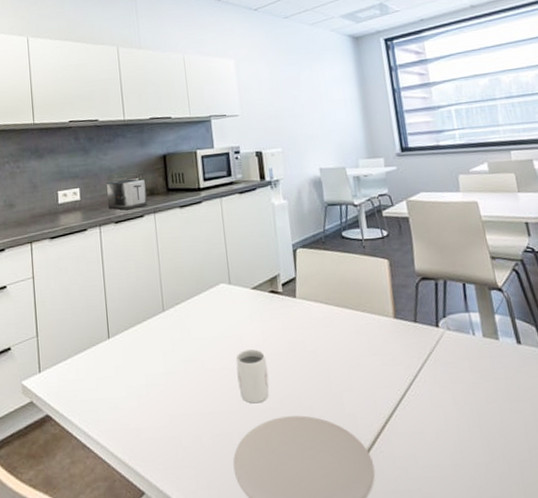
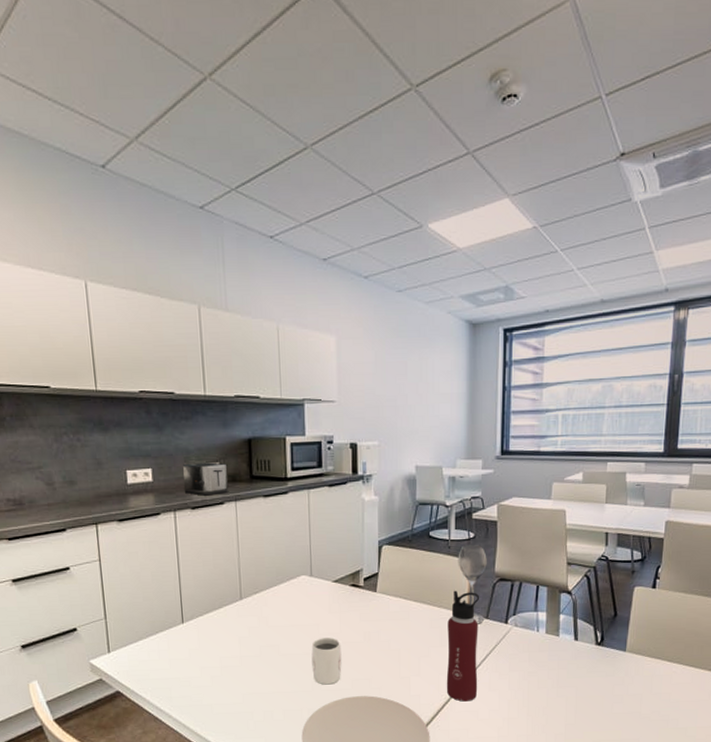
wineglass: none [374,242,413,329] -> present [458,544,487,624]
water bottle: none [374,292,419,421] -> present [446,590,480,702]

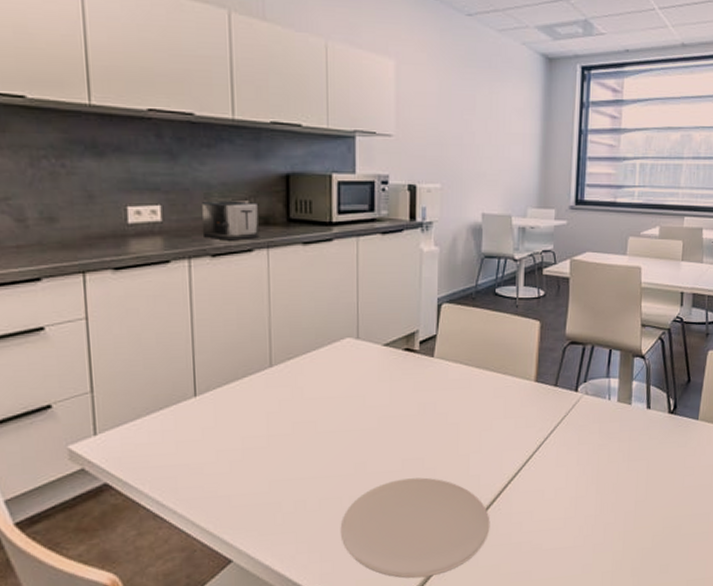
mug: present [311,637,342,685] -> none [355,411,391,467]
water bottle: present [446,590,480,702] -> none [509,355,549,481]
wineglass: present [458,544,487,624] -> none [526,303,558,393]

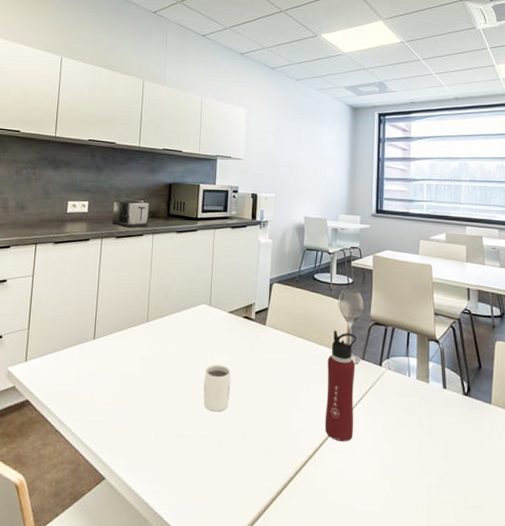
plate: present [340,477,490,579] -> none [187,426,308,520]
mug: none [355,411,391,467] -> present [203,365,231,412]
water bottle: none [509,355,549,481] -> present [324,330,357,442]
wineglass: none [526,303,558,393] -> present [338,288,364,365]

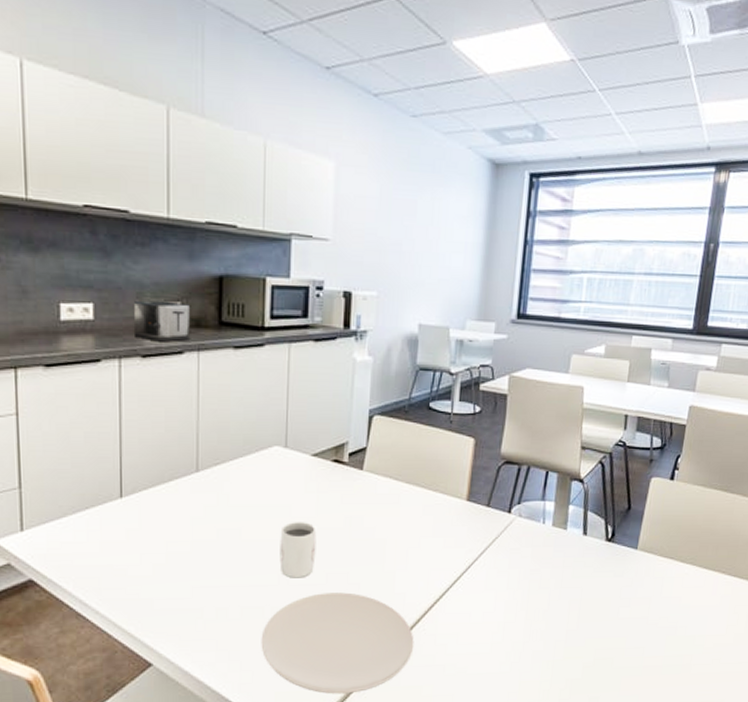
plate: none [187,426,308,520] -> present [261,592,414,694]
water bottle: present [324,330,357,442] -> none [436,472,482,602]
wineglass: present [338,288,364,365] -> none [459,419,493,513]

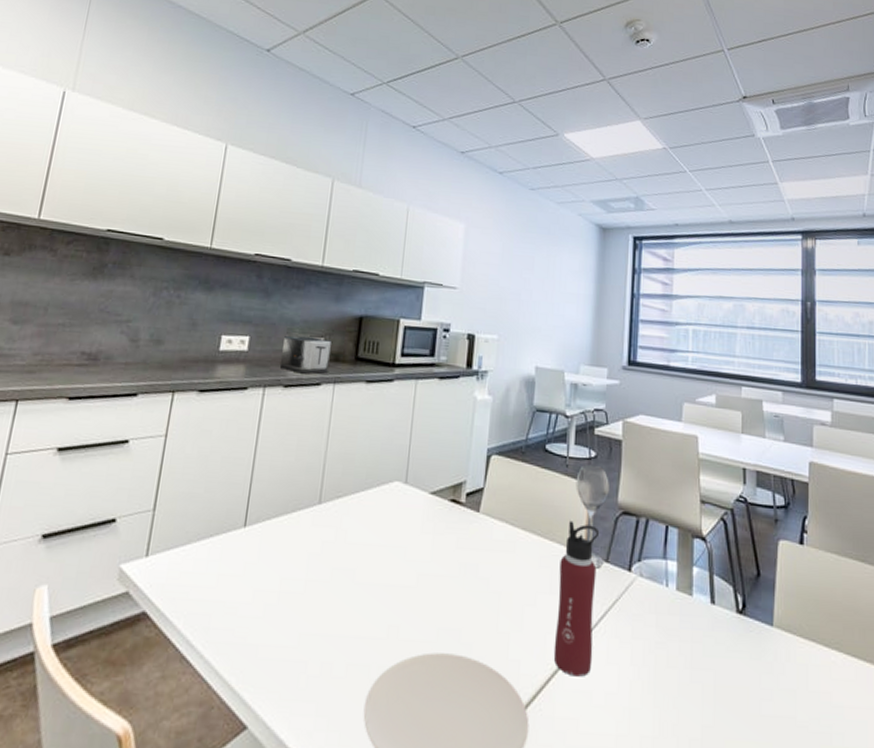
mug: present [279,522,317,578] -> none [390,565,430,633]
water bottle: none [436,472,482,602] -> present [553,520,600,677]
wineglass: none [459,419,493,513] -> present [575,464,609,569]

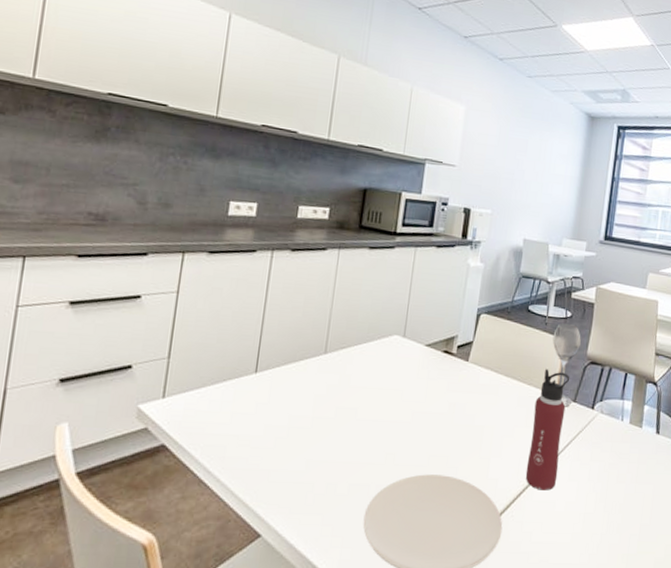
toaster: present [279,335,333,374] -> none [287,203,338,240]

